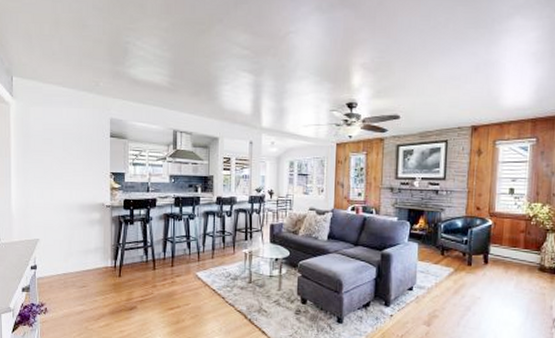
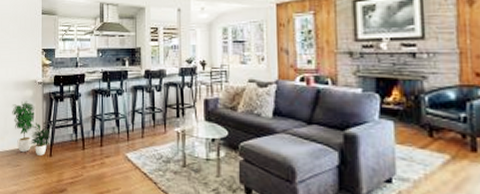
potted plant: none [77,223,121,276] -> present [12,101,52,156]

